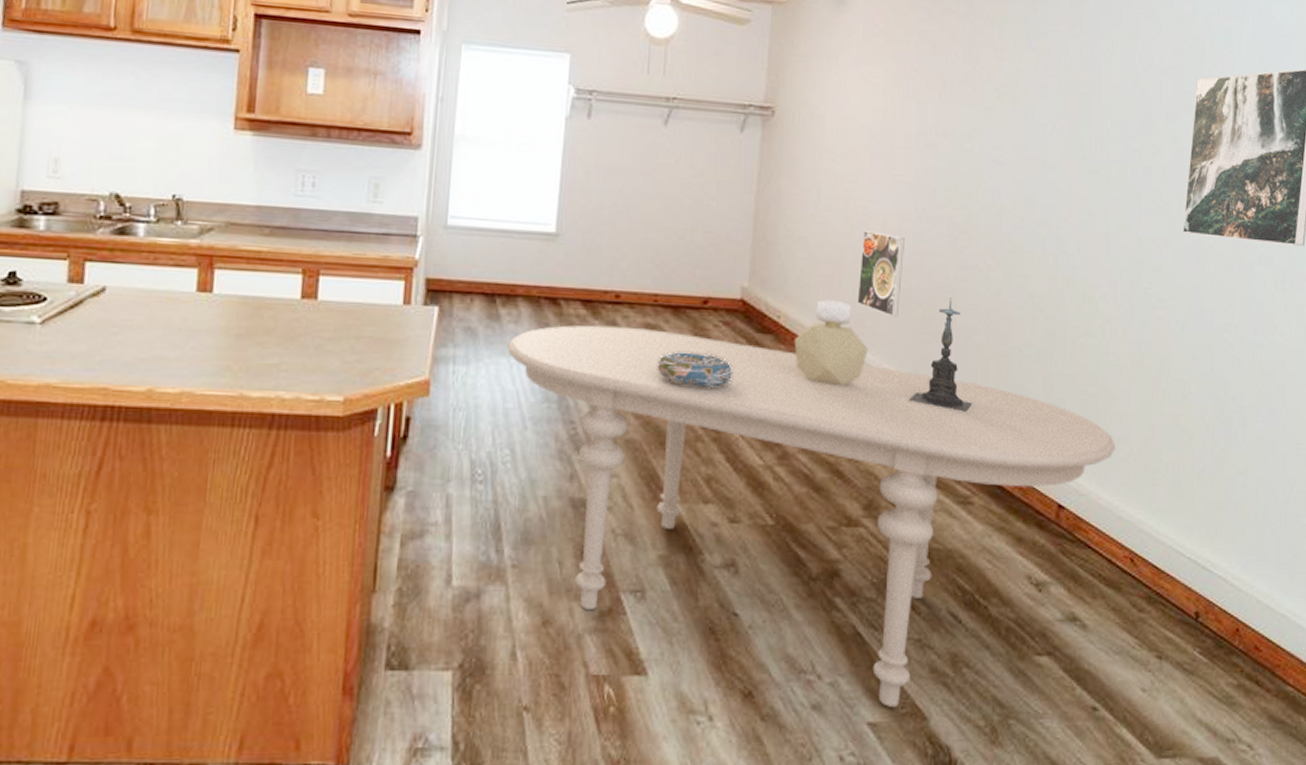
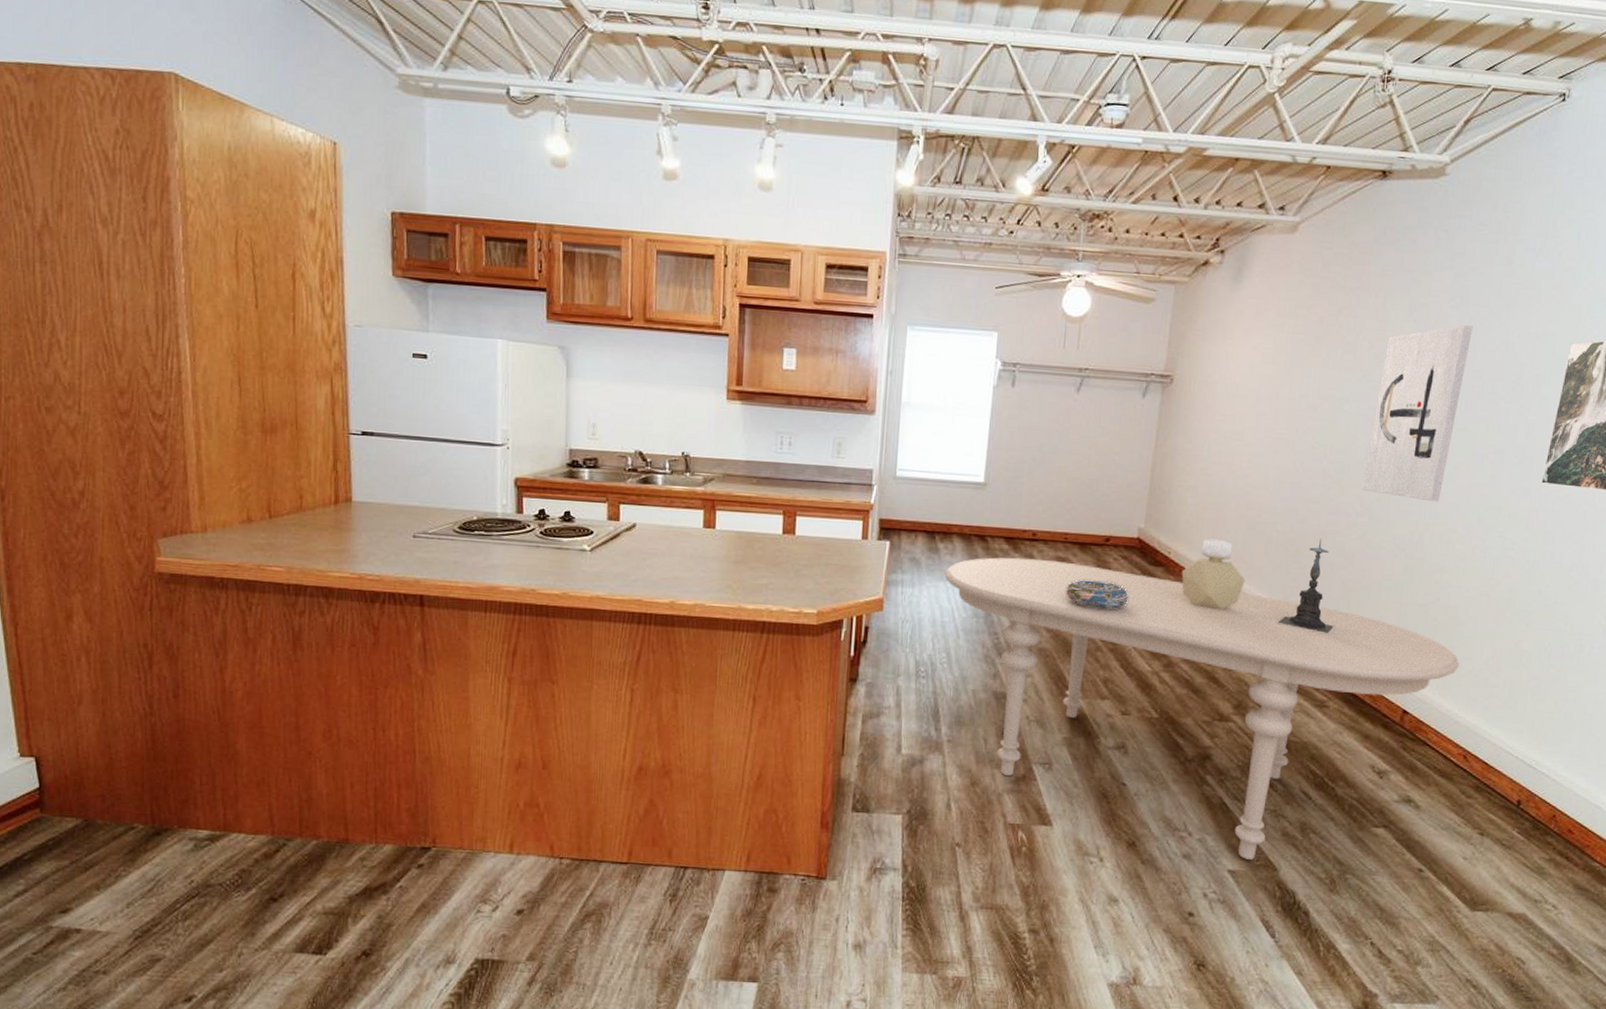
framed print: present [857,231,905,317] -> none [1237,481,1283,554]
wall art: none [991,56,1095,254] -> present [1361,324,1473,502]

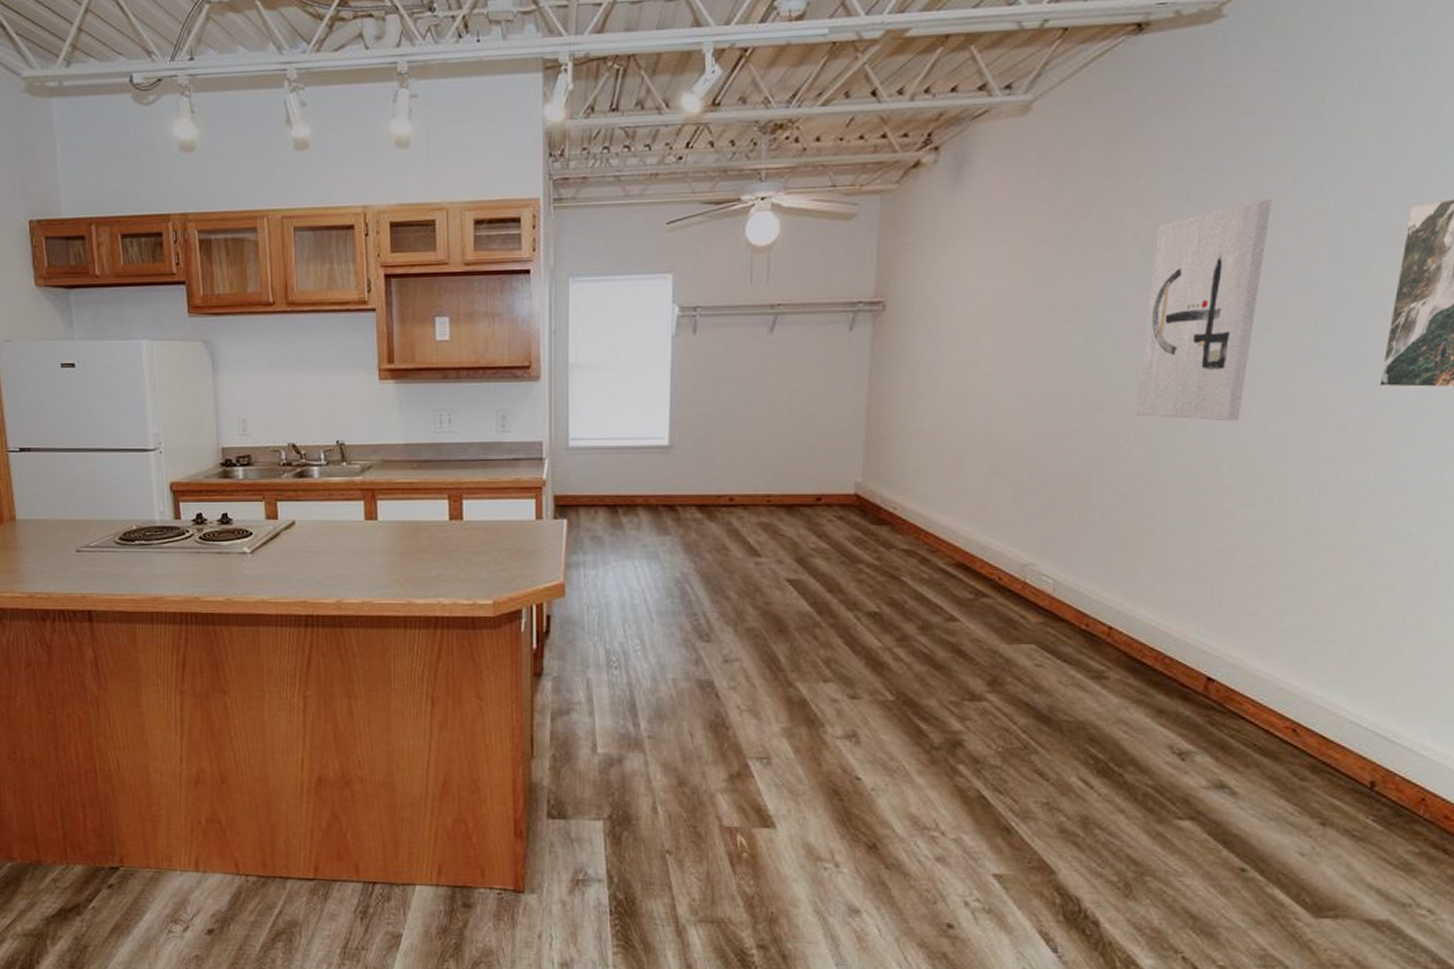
dining table: present [945,557,1459,860] -> none [632,527,1279,861]
decorative bowl: present [1065,579,1130,611] -> none [773,547,850,581]
perfume bottle: present [1181,539,1245,610] -> none [911,488,992,571]
candle holder: present [1277,538,1335,633] -> none [1035,477,1111,590]

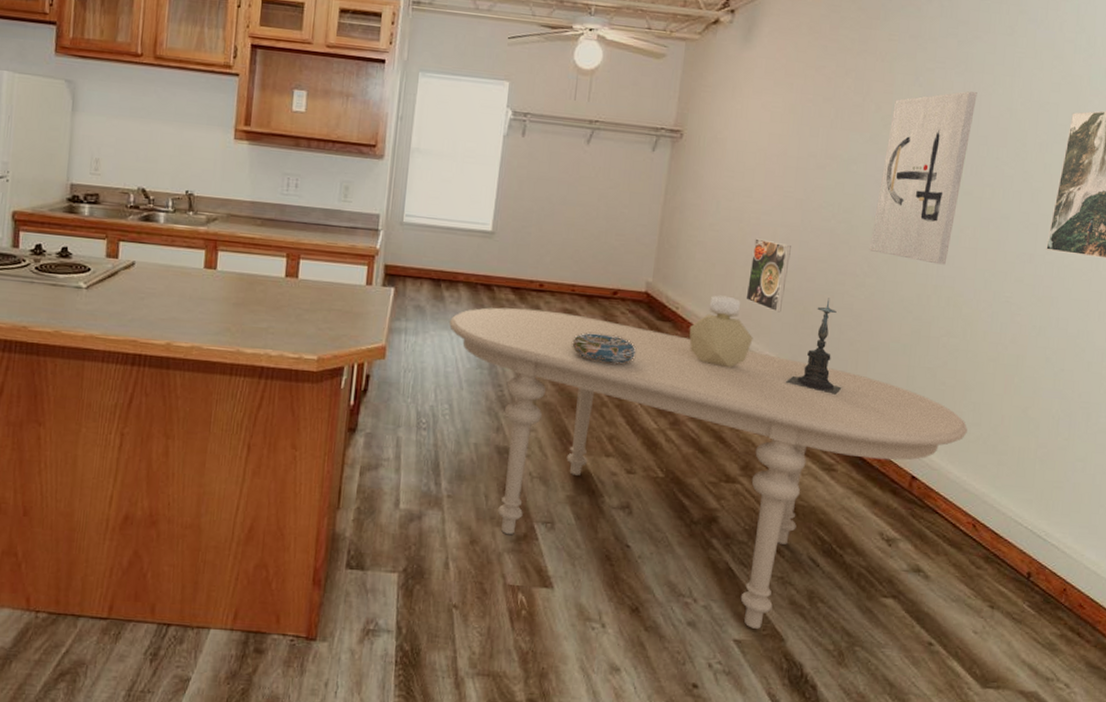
dining table: none [632,527,1279,861] -> present [449,307,968,629]
decorative bowl: none [773,547,850,581] -> present [572,332,637,366]
perfume bottle: none [911,488,992,571] -> present [689,295,753,368]
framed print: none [979,417,1032,501] -> present [745,238,791,313]
candle holder: none [1035,477,1111,590] -> present [785,298,843,395]

